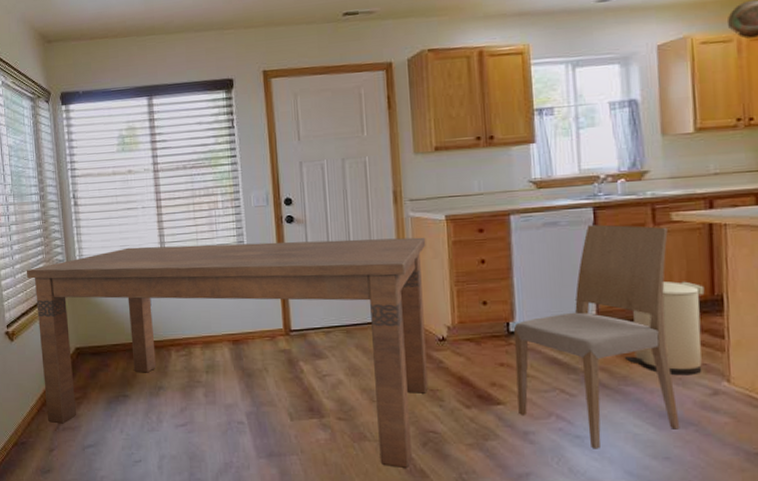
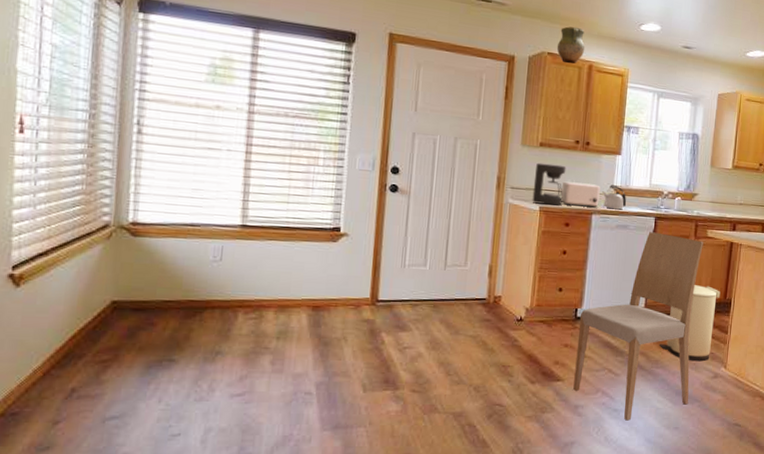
dining table: present [26,237,428,468] -> none [53,192,520,438]
coffee maker: none [434,166,471,213] -> present [532,162,566,206]
ceramic jug: none [437,14,471,57] -> present [556,26,586,65]
toaster: none [468,181,516,209] -> present [560,181,600,208]
kettle: none [518,178,552,206] -> present [602,185,627,210]

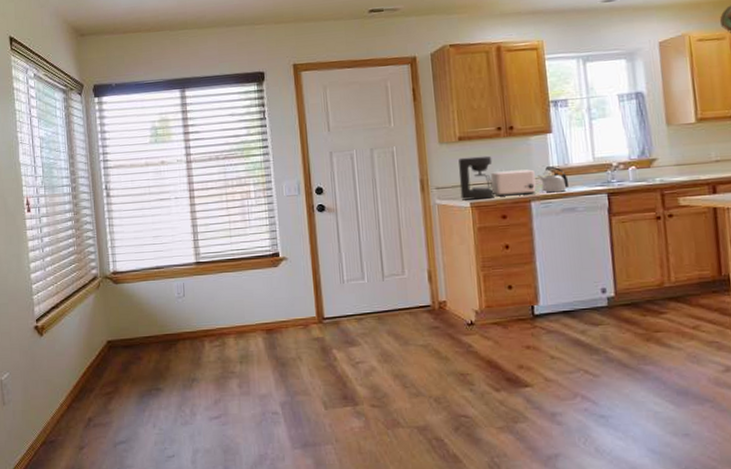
ceramic jug: present [556,26,586,65] -> none [458,11,489,52]
dining chair: present [573,232,704,421] -> none [538,210,697,428]
pedal bin: present [658,285,721,362] -> none [642,262,714,354]

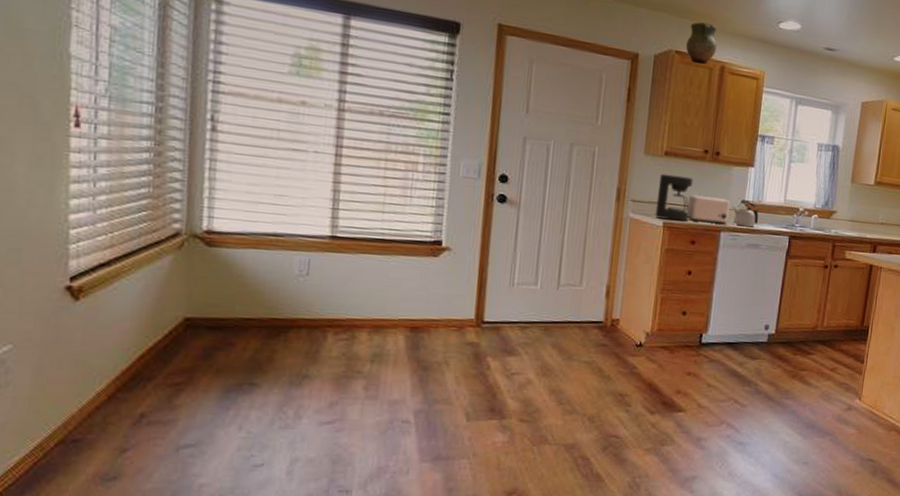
ceramic jug: none [458,11,489,52] -> present [685,22,718,65]

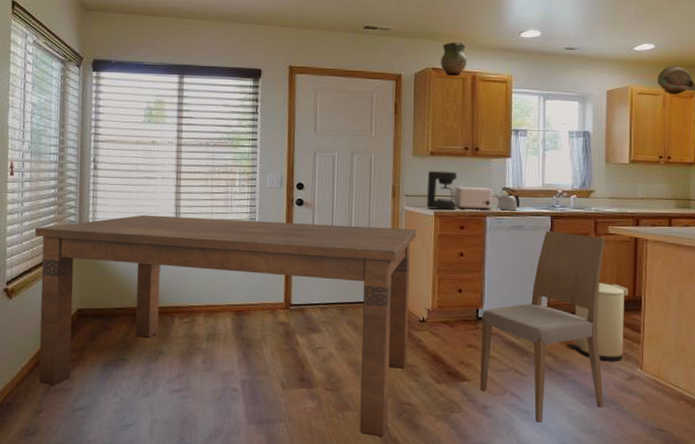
dining table: none [115,198,641,472] -> present [34,215,416,436]
dining chair: none [696,252,841,455] -> present [480,231,605,423]
pedal bin: none [789,310,858,393] -> present [566,283,629,362]

